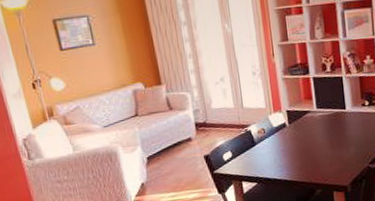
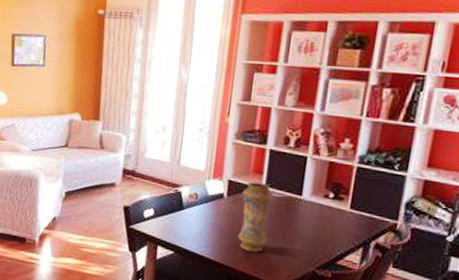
vase: none [299,106,329,165] -> present [237,181,274,252]

